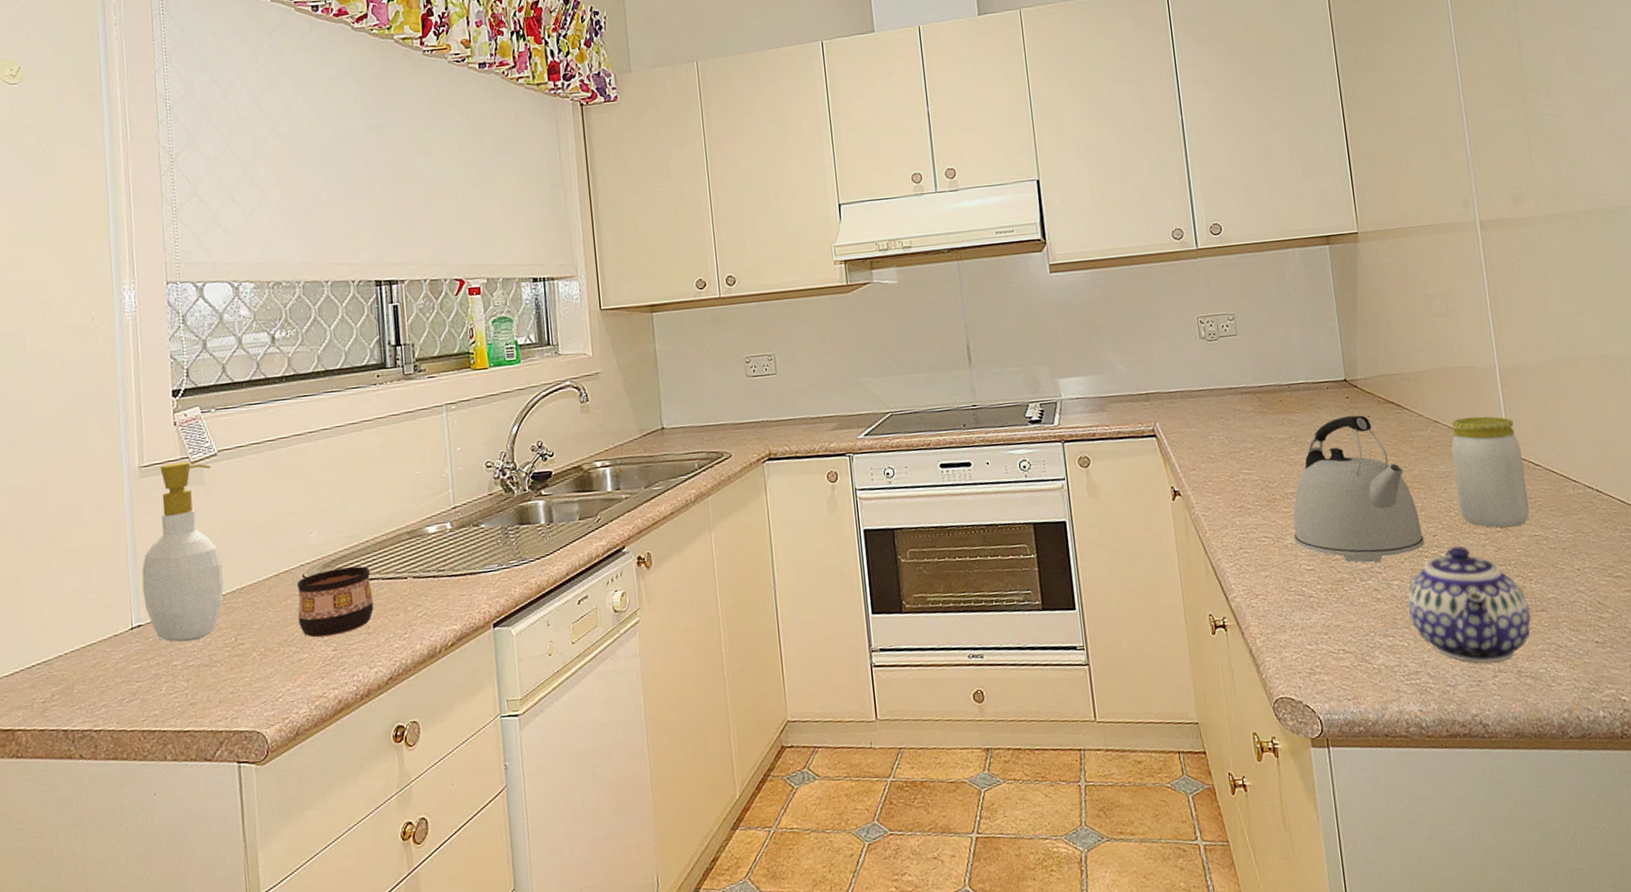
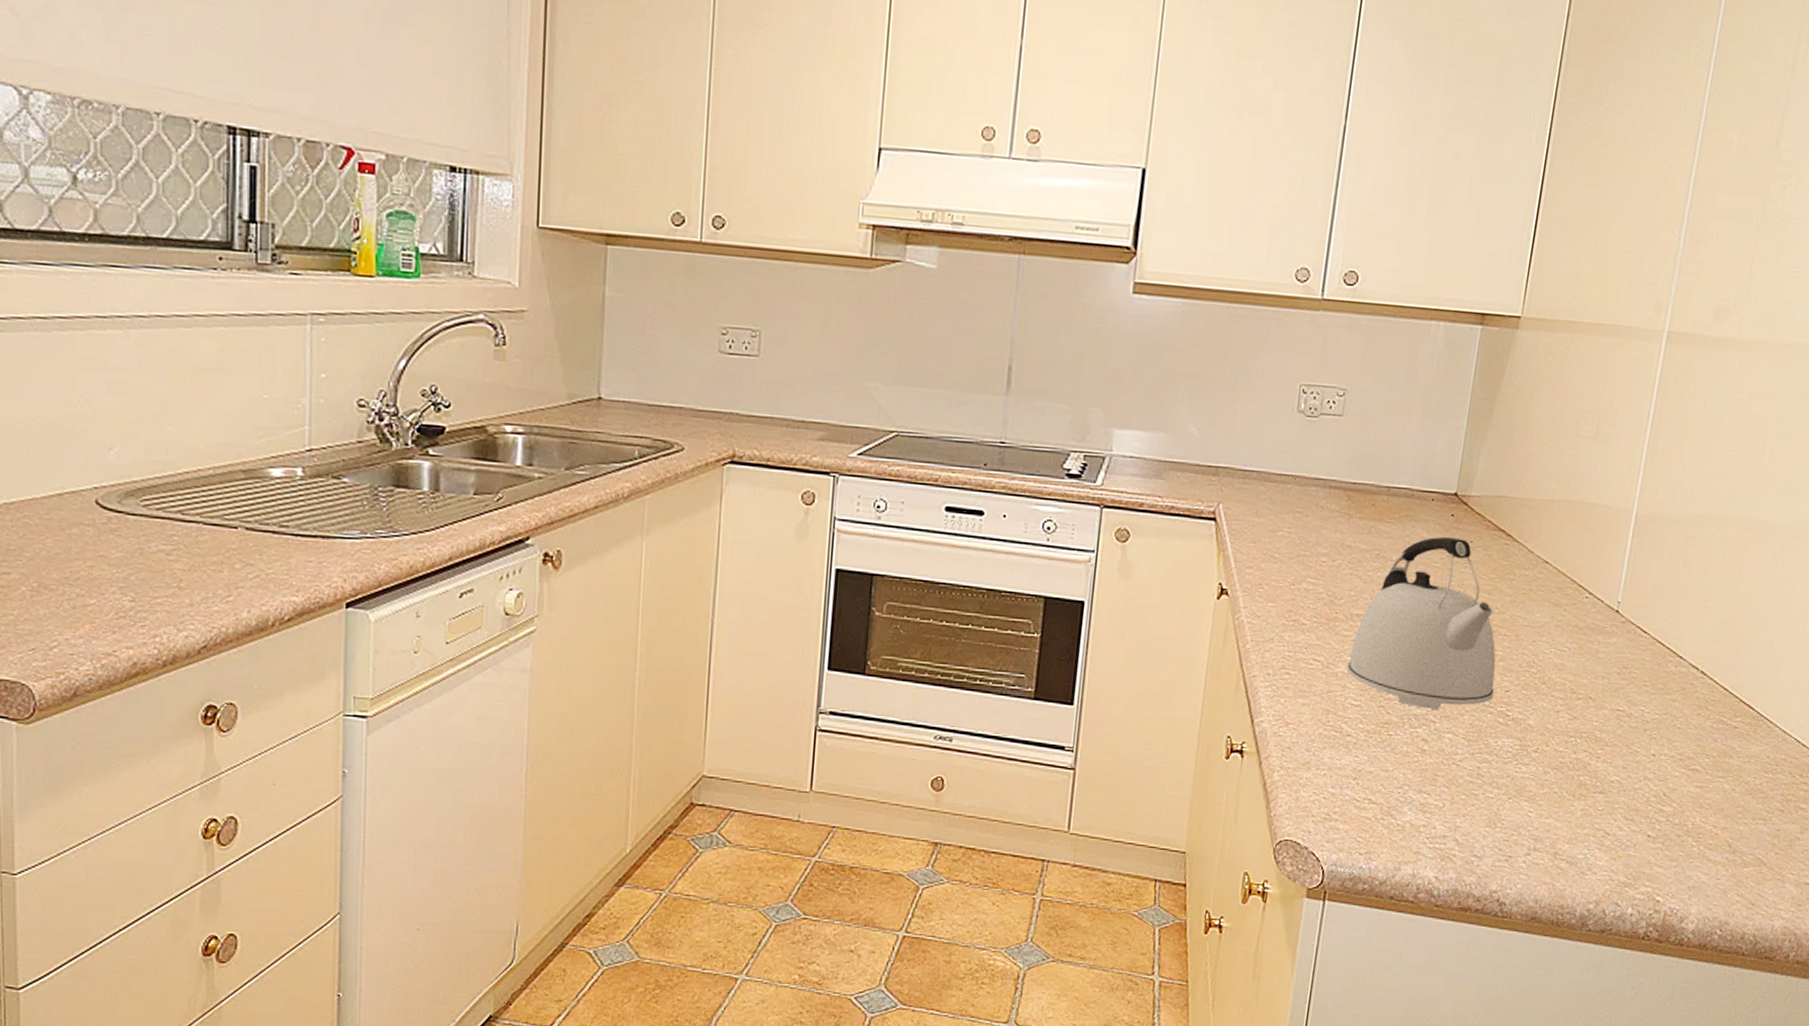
cup: present [296,566,374,638] -> none [85,499,189,584]
teapot: present [1407,546,1531,664] -> none [1453,706,1589,840]
jar: present [1451,416,1530,528] -> none [1542,563,1633,697]

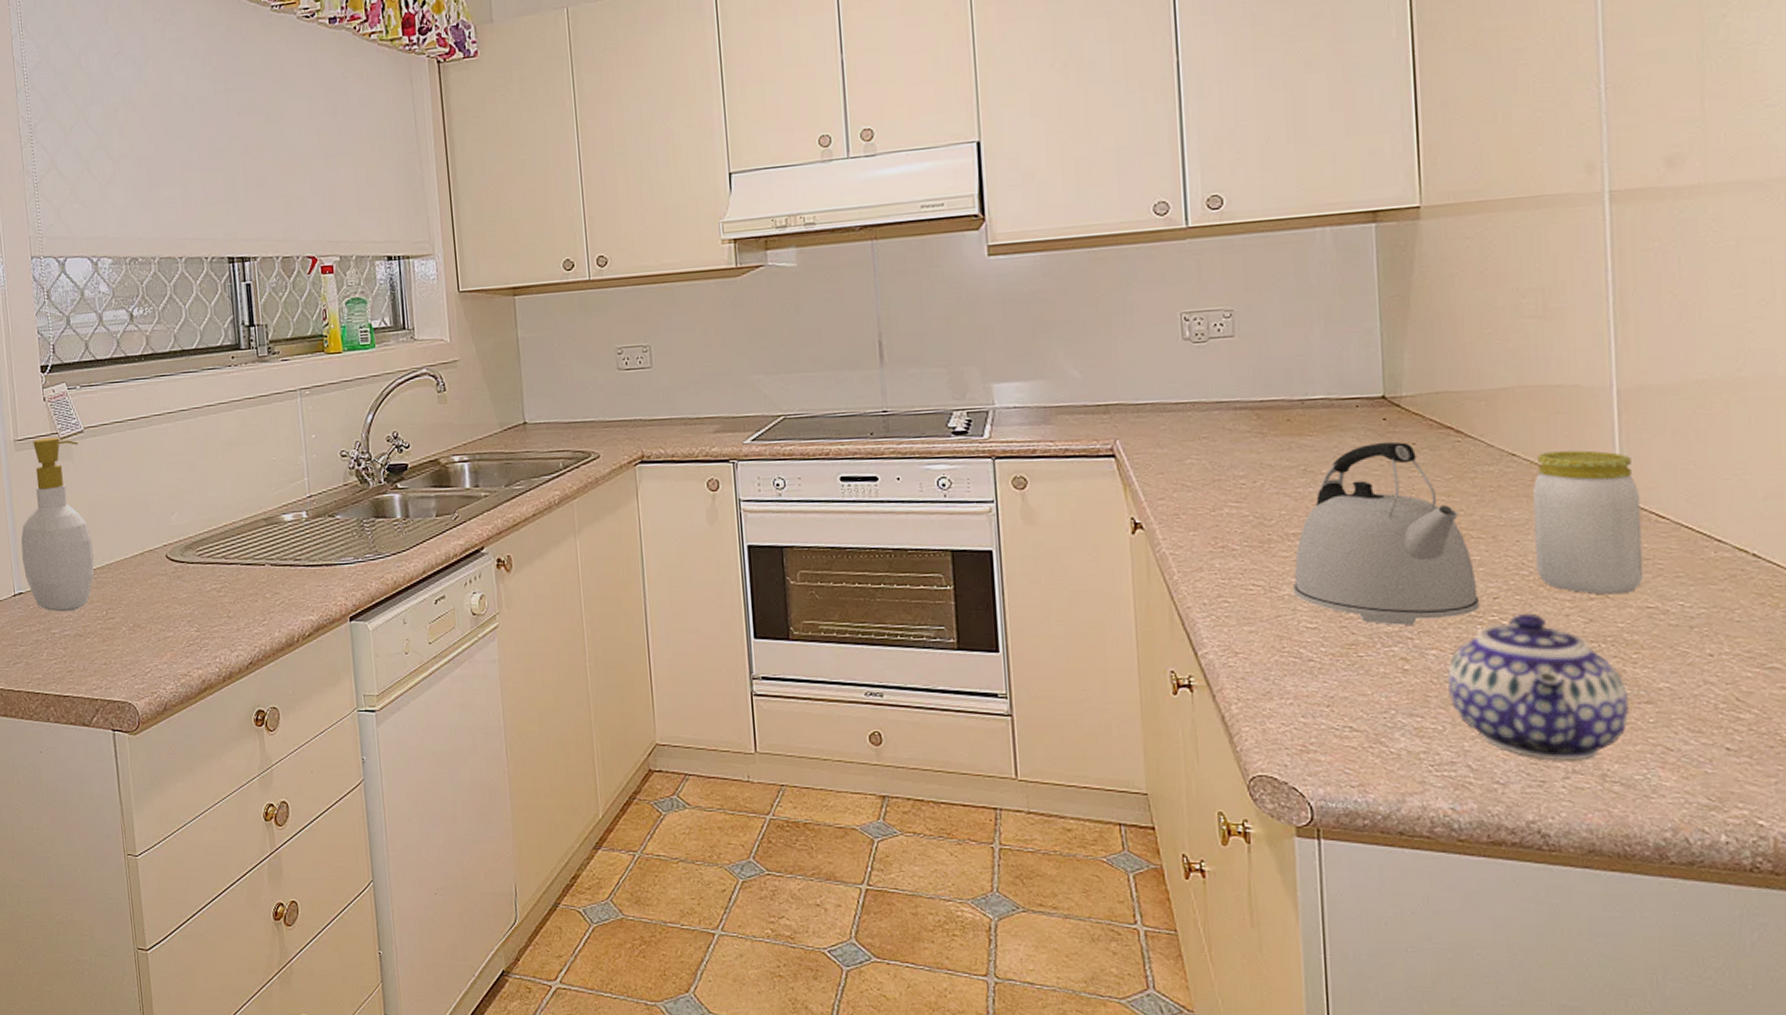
teapot: none [1453,706,1589,840] -> present [1448,613,1630,761]
jar: none [1542,563,1633,697] -> present [1533,450,1644,595]

